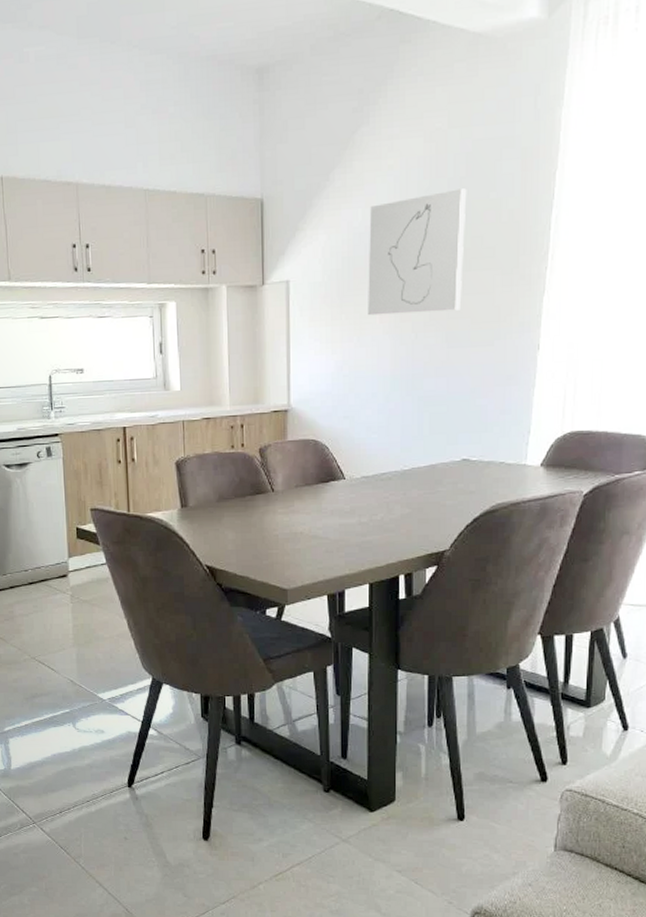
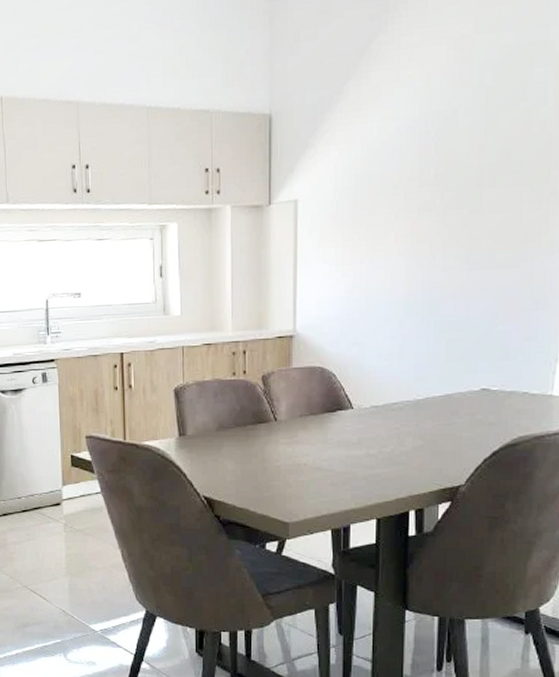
wall art: present [368,188,467,316] -> none [382,98,494,236]

